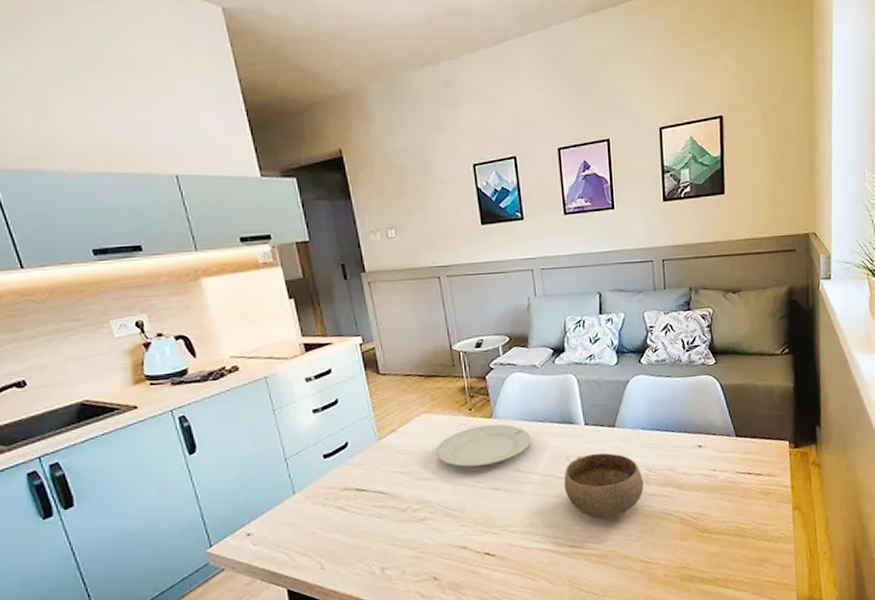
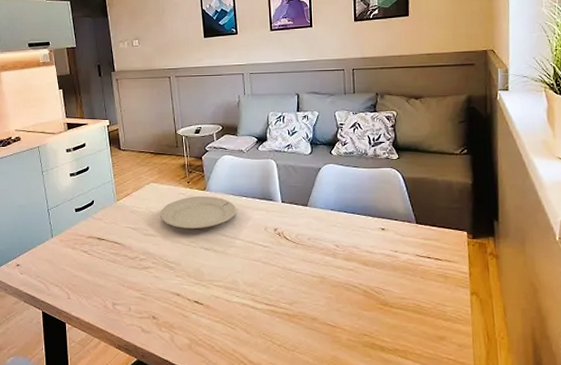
bowl: present [564,453,644,519] -> none [262,227,331,283]

